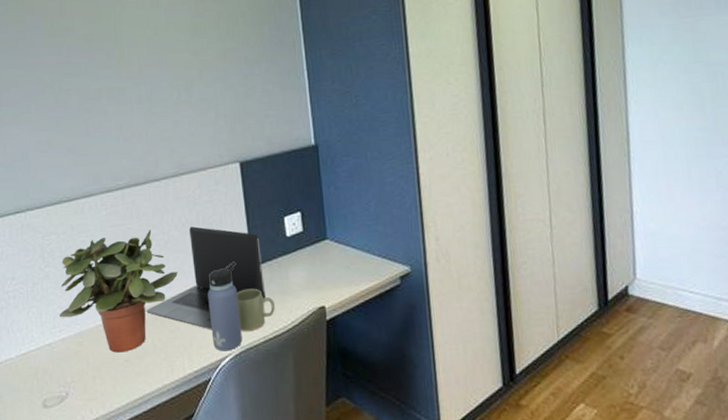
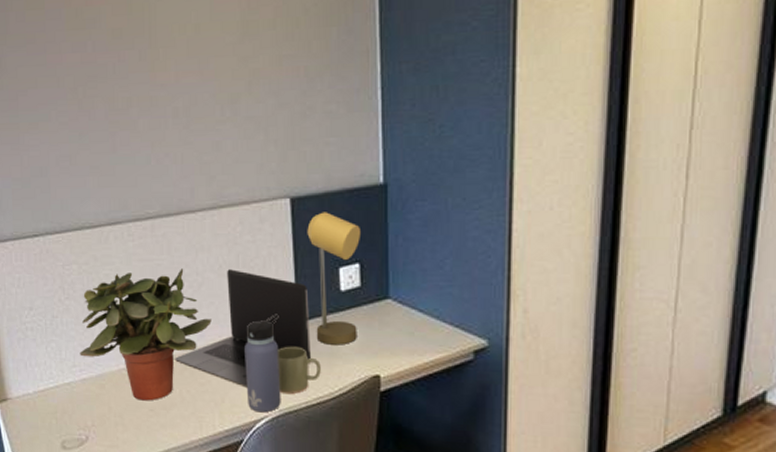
desk lamp: none [255,171,303,284] -> present [307,212,362,345]

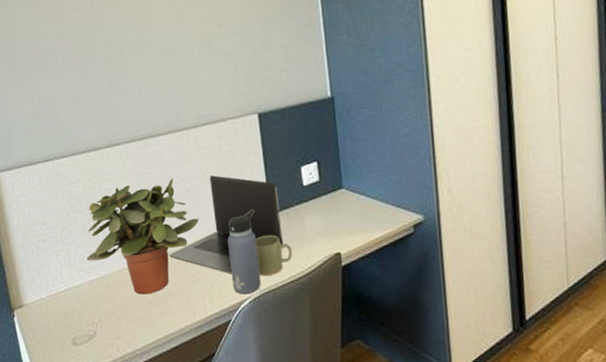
desk lamp: present [307,212,362,345] -> none [273,122,320,231]

